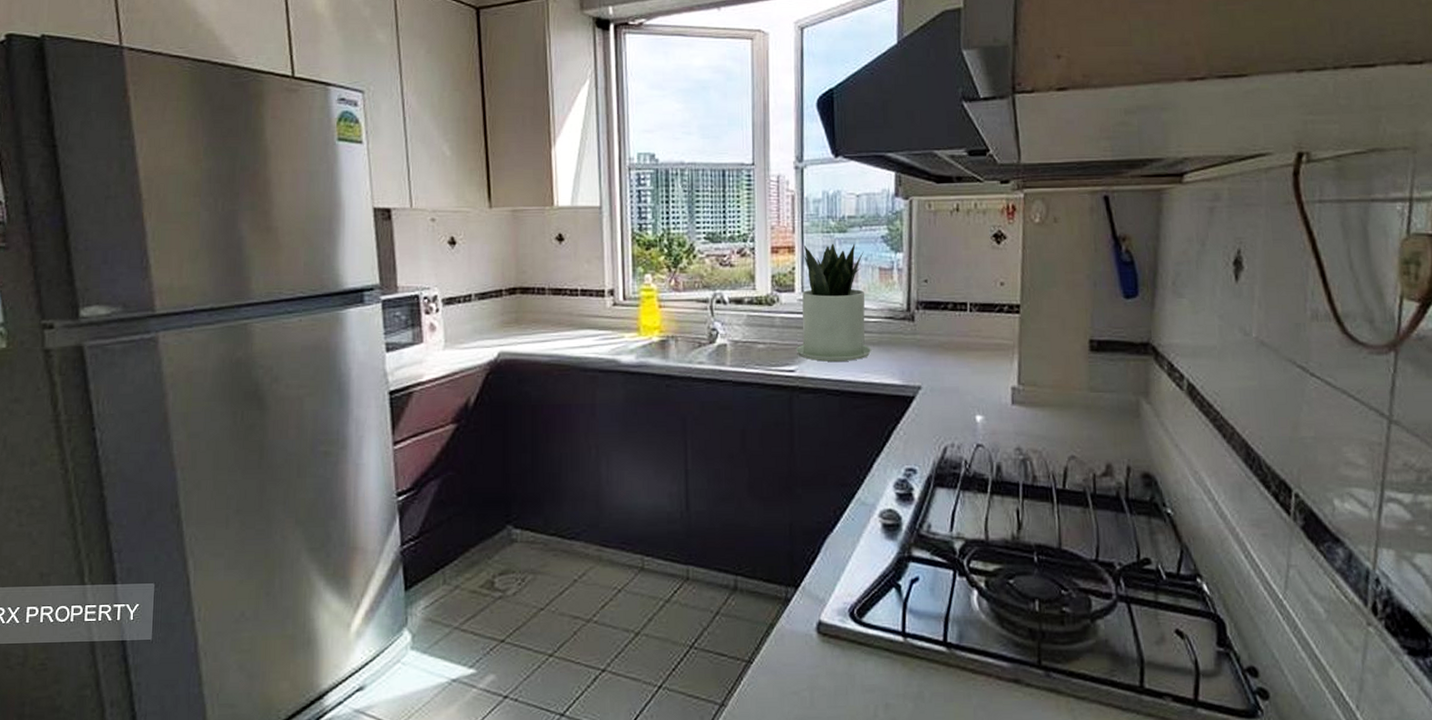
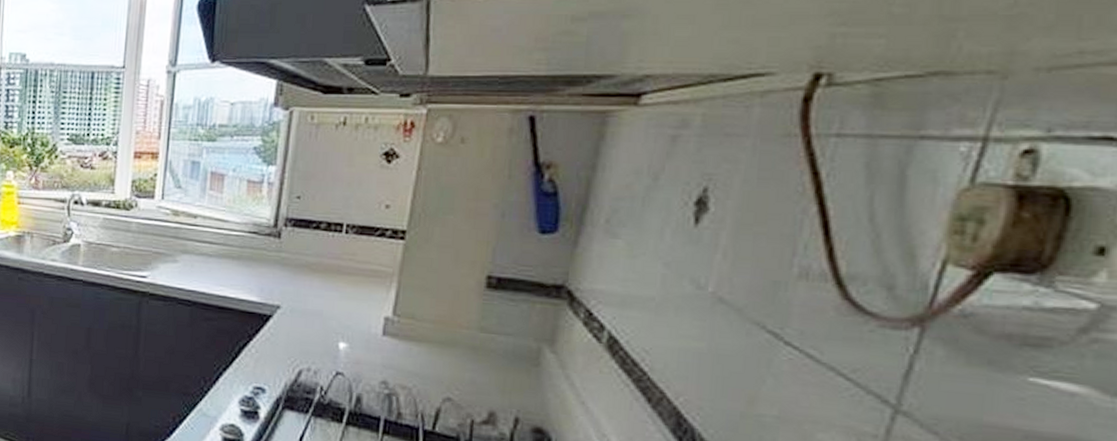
planter: present [795,243,872,362] -> none [149,152,233,273]

